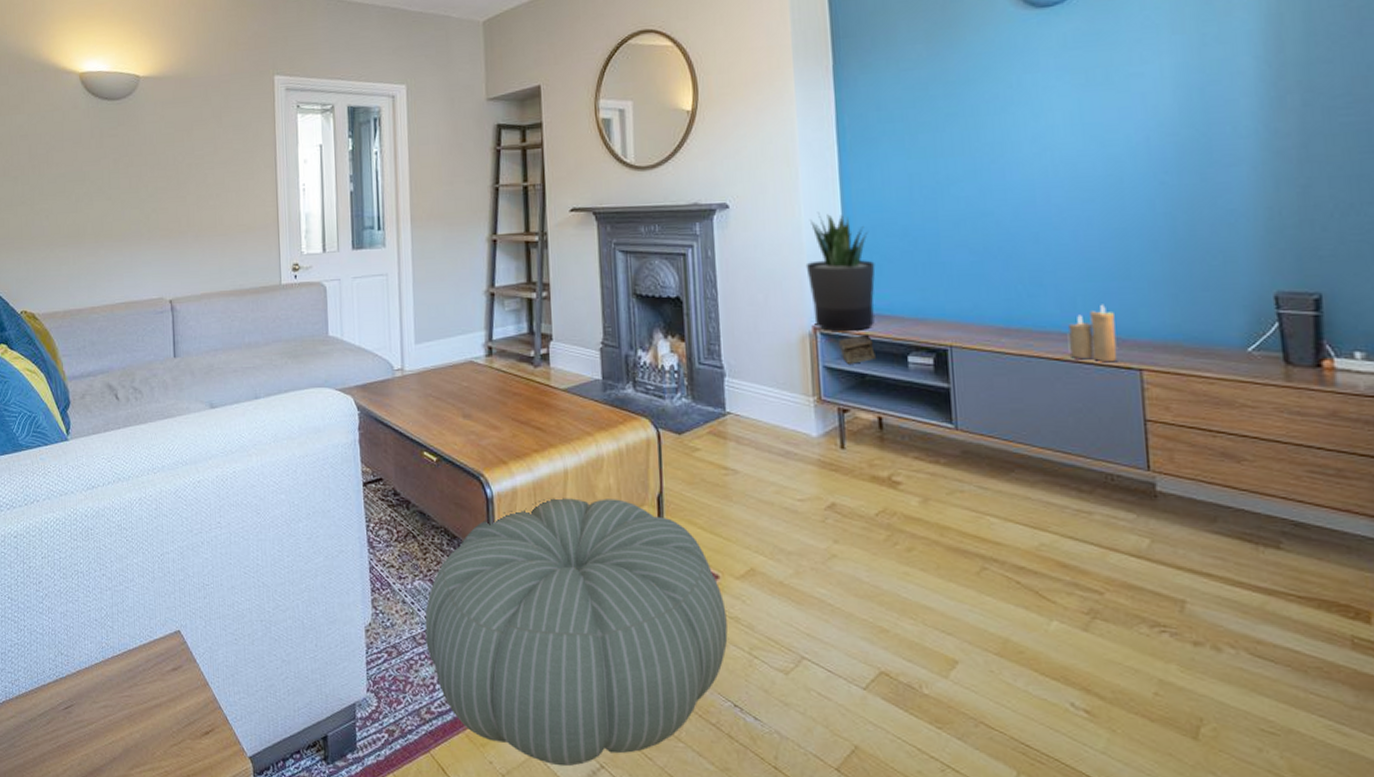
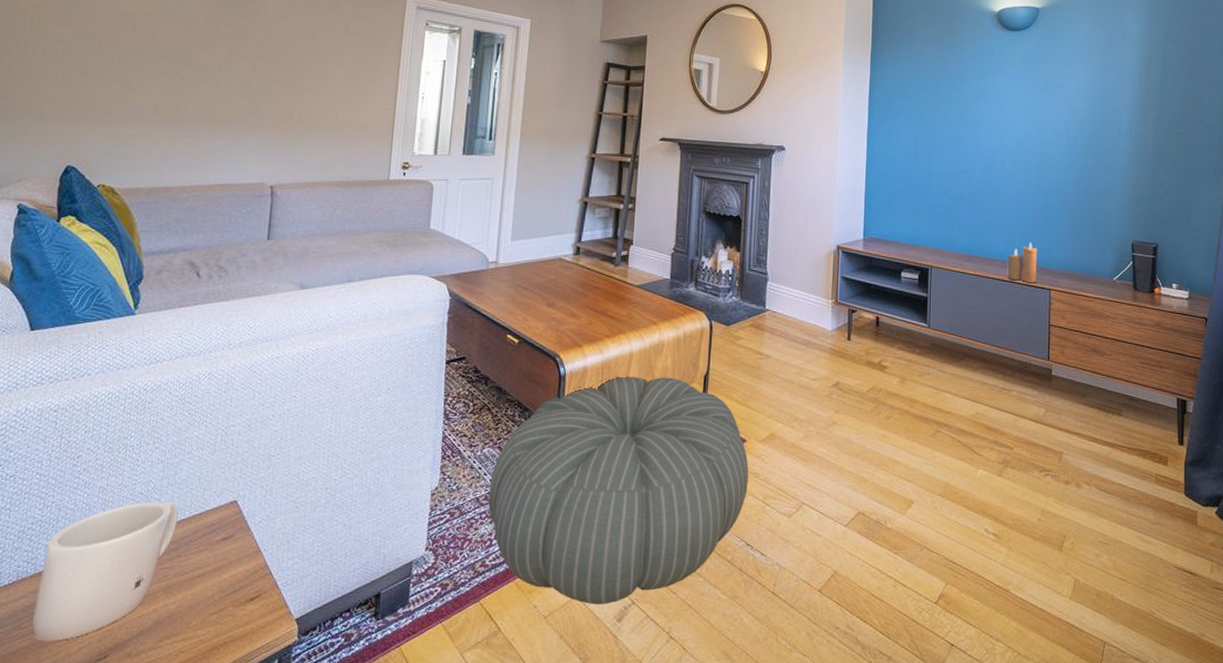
mug: none [22,628,131,762] -> present [31,501,179,642]
planter: present [805,211,876,331] -> none [836,159,886,251]
decorative box: present [837,333,877,364] -> none [853,253,880,276]

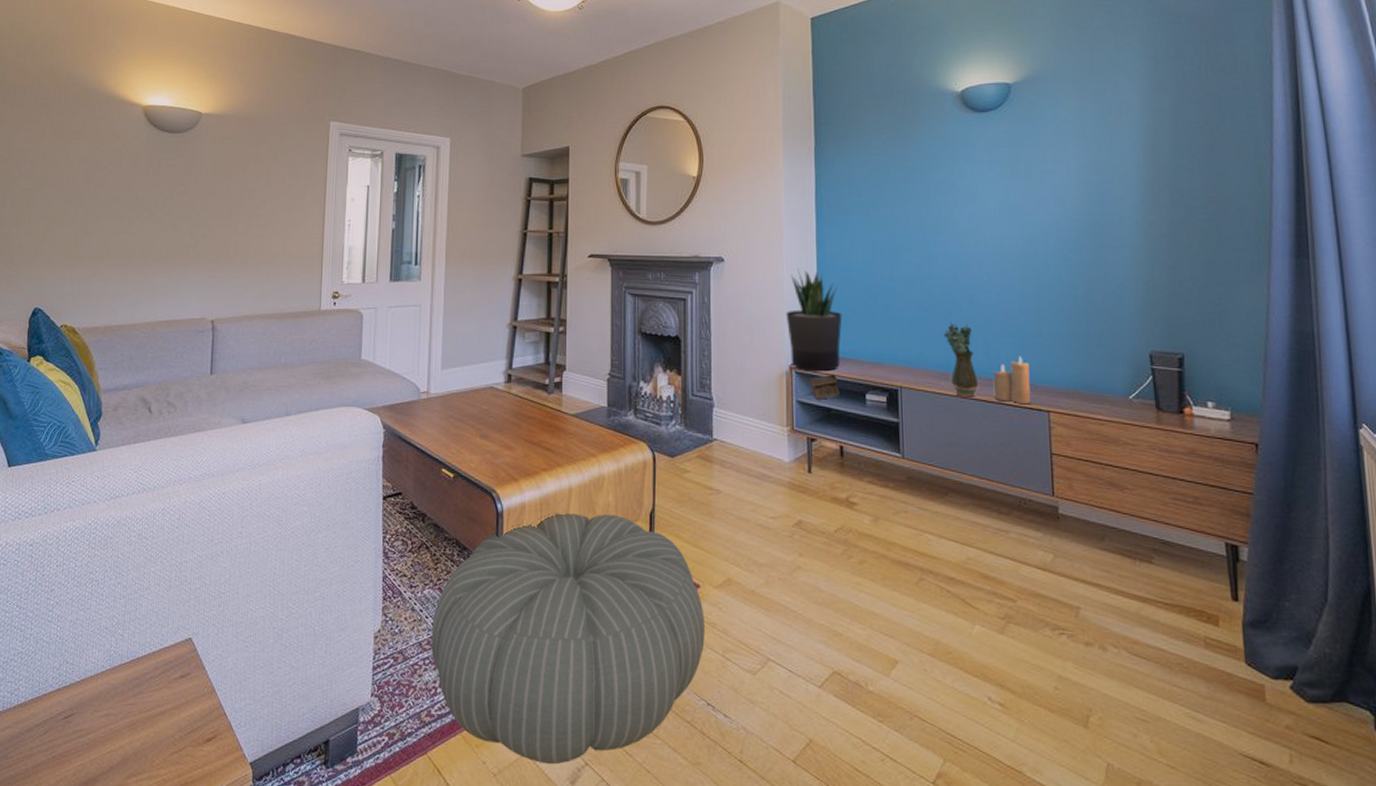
mug: present [31,501,179,642] -> none [16,636,140,773]
planter: none [836,159,886,251] -> present [785,268,843,371]
decorative box: none [853,253,880,276] -> present [809,374,841,400]
vase: none [970,211,996,276] -> present [944,322,979,397]

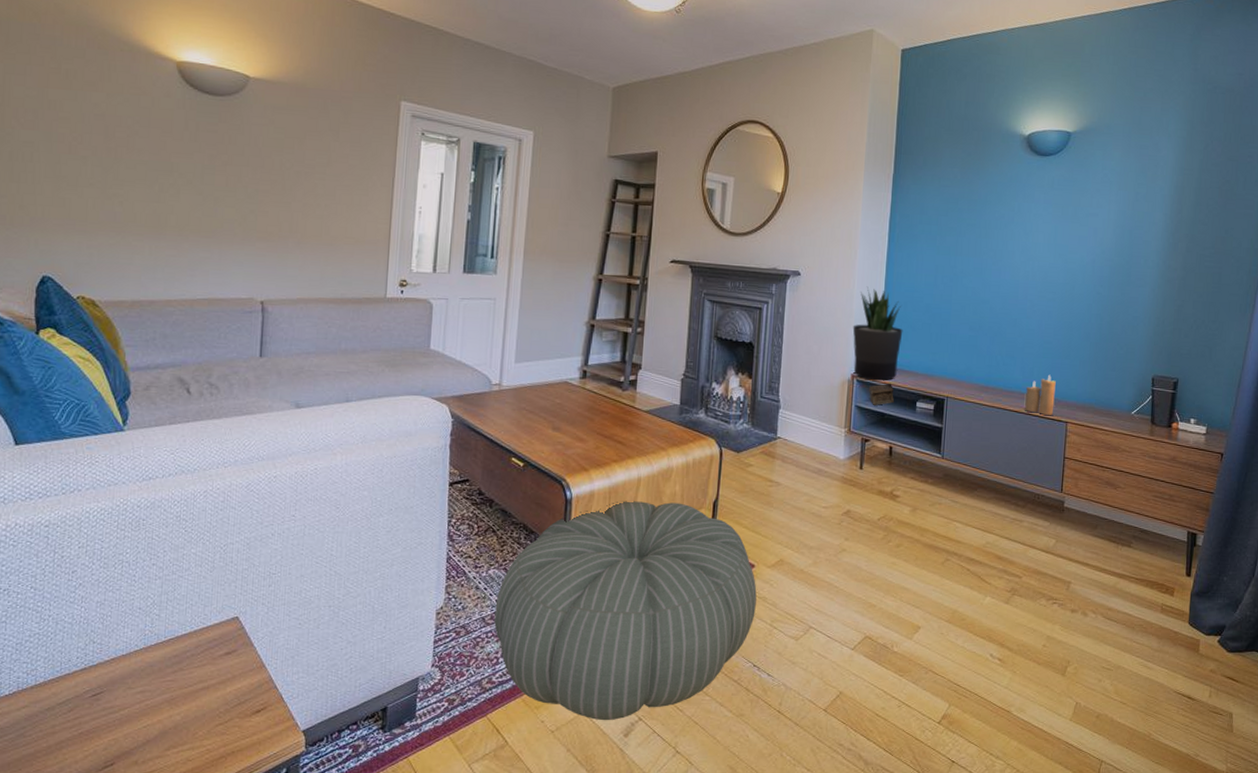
vase: present [944,322,979,397] -> none [989,342,1013,408]

